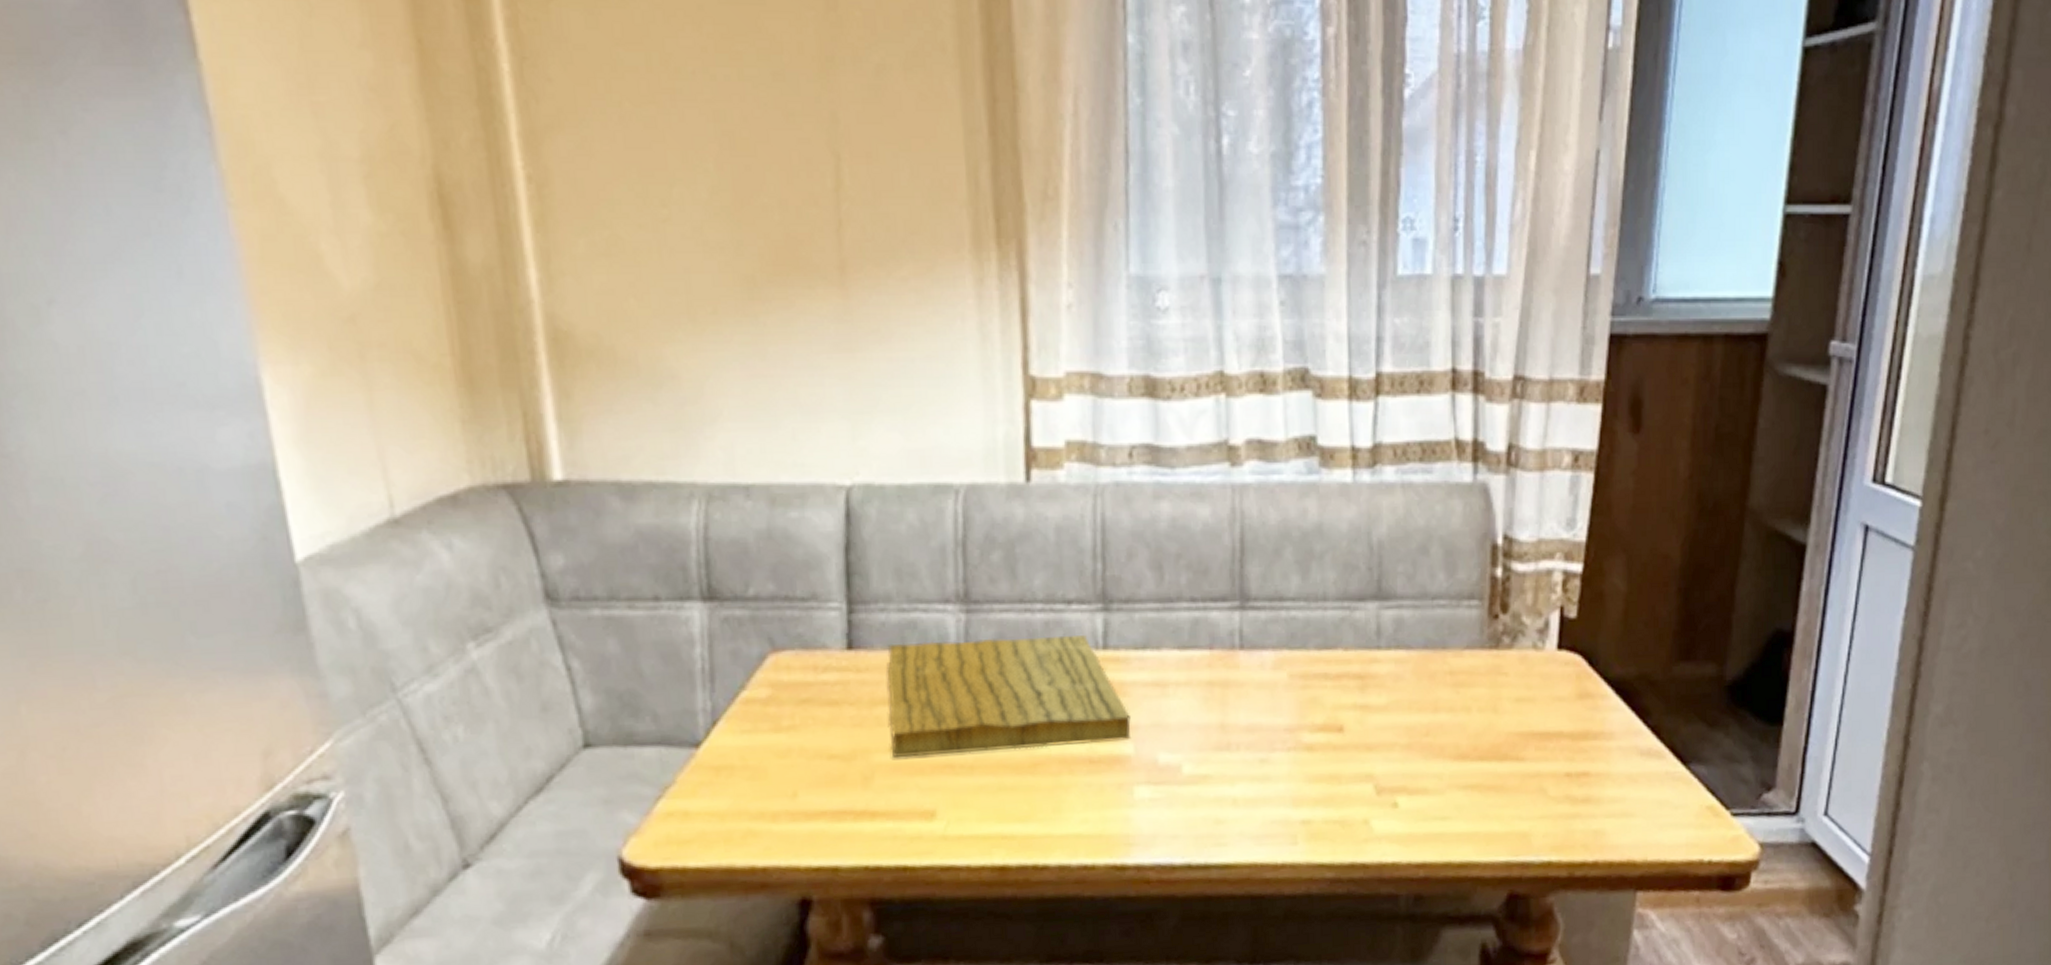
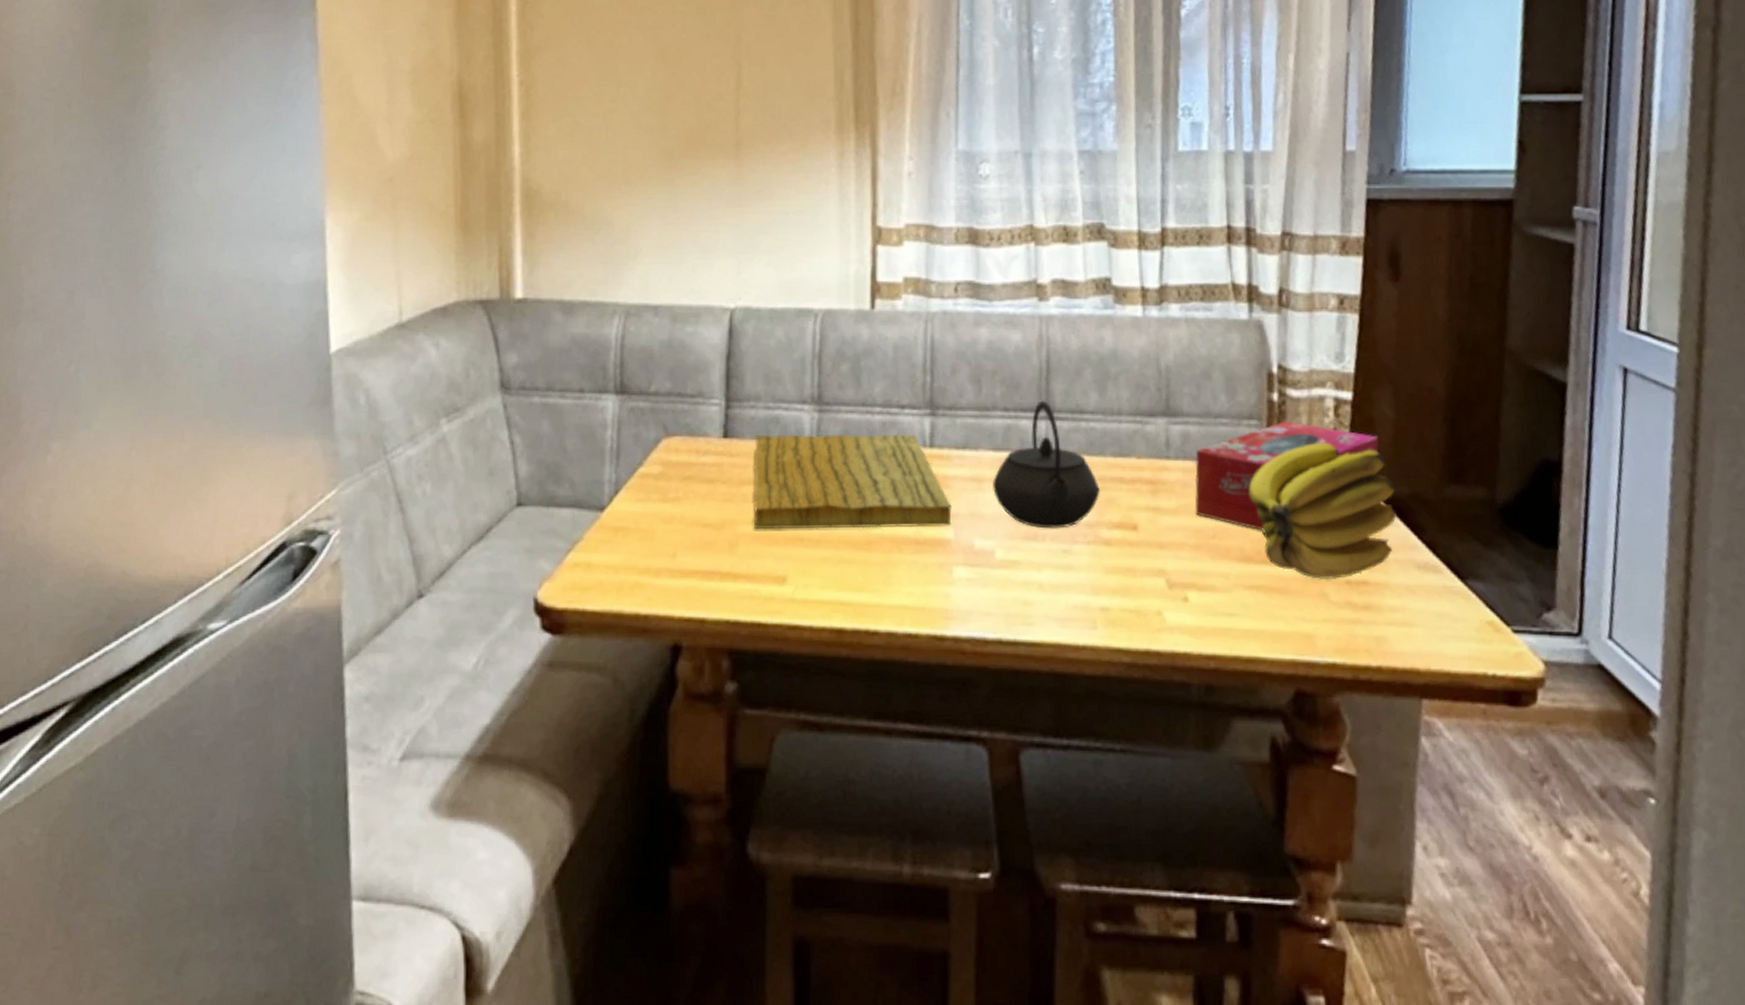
kettle: none [1177,587,1303,737] -> present [992,400,1101,529]
tissue box: none [1407,599,1607,725] -> present [1194,420,1379,531]
banana: none [1467,623,1624,774] -> present [1249,443,1398,580]

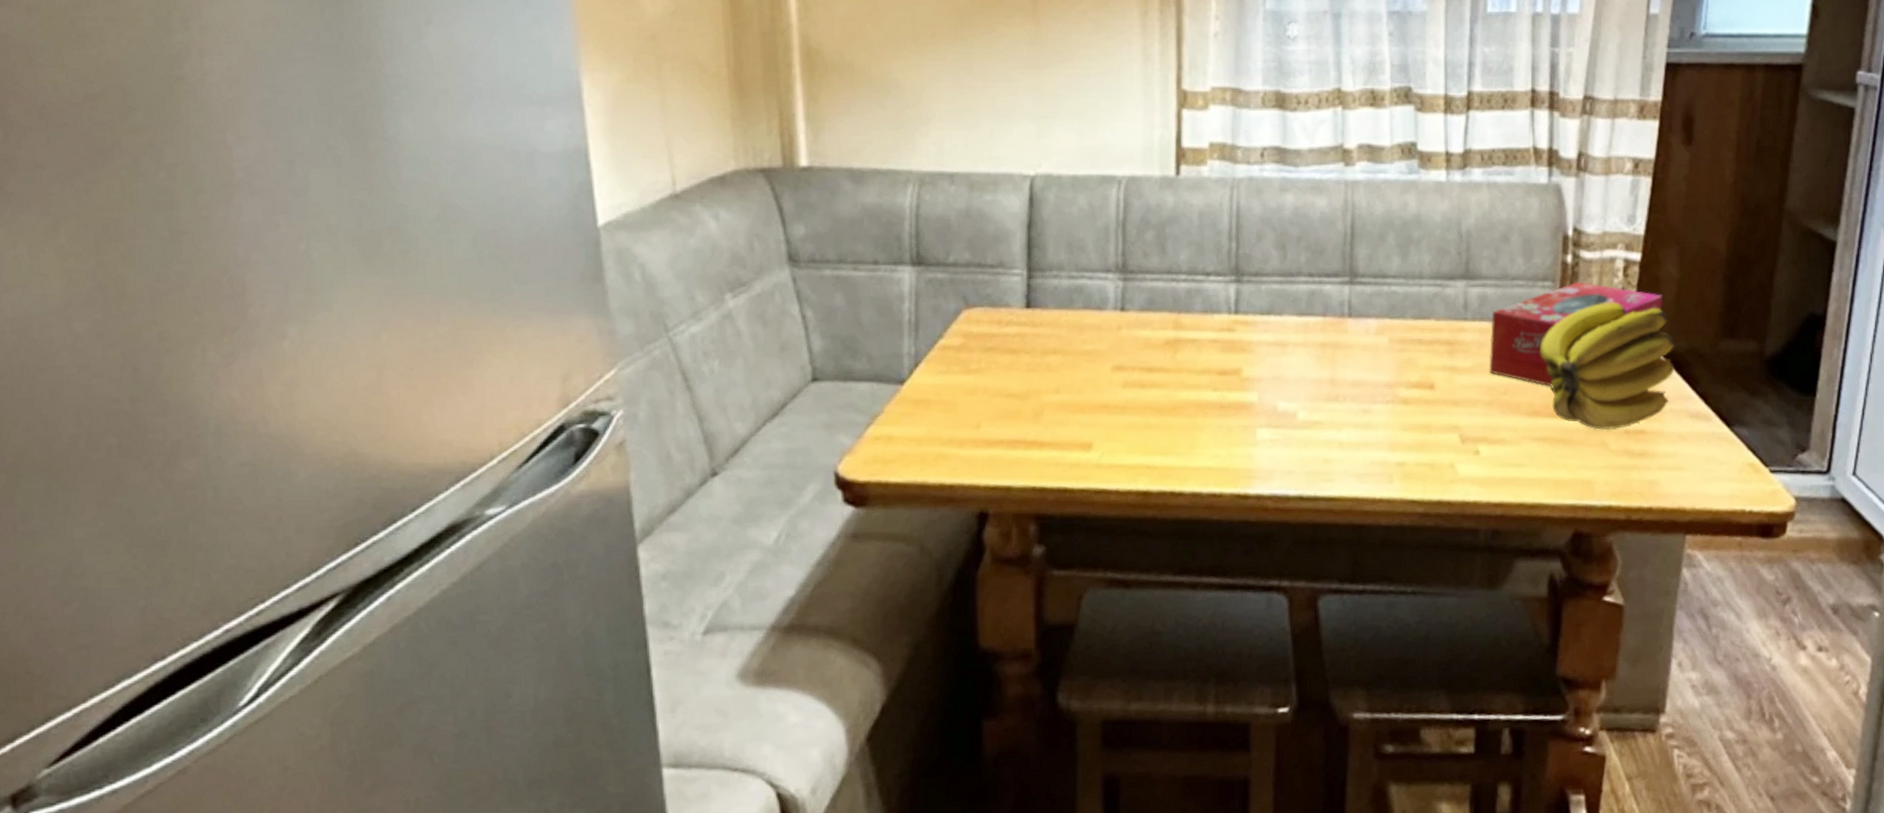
cutting board: present [753,433,952,529] -> none [1057,301,1256,398]
kettle: present [992,400,1101,529] -> none [1295,265,1401,390]

